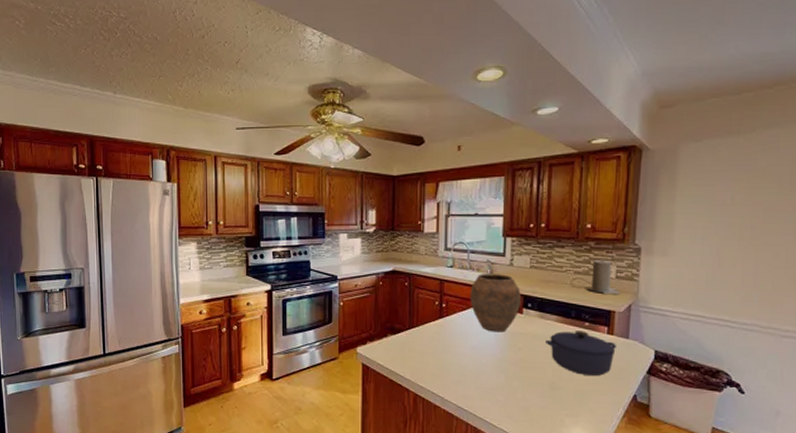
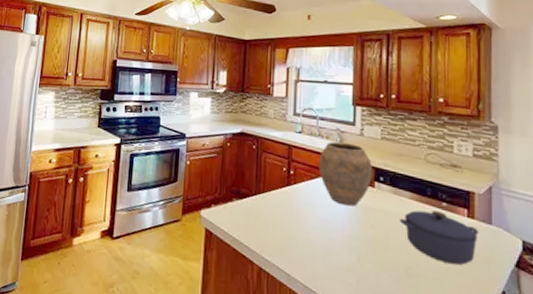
paper towel: present [587,259,621,295] -> none [442,135,480,175]

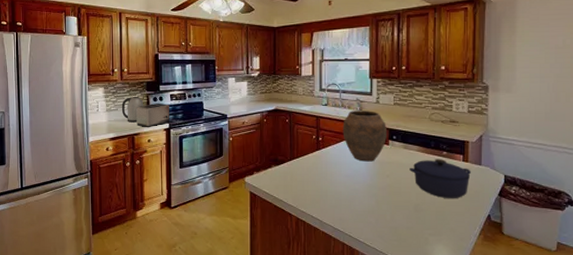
kettle: none [70,104,96,134] -> present [121,96,144,123]
toaster: none [85,113,123,142] -> present [136,103,170,128]

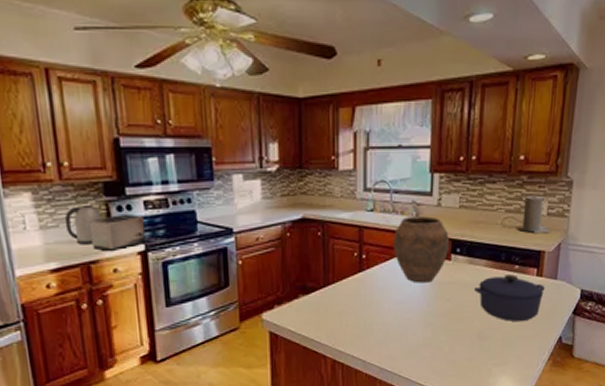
paper towel: none [443,96,473,127] -> present [518,195,552,234]

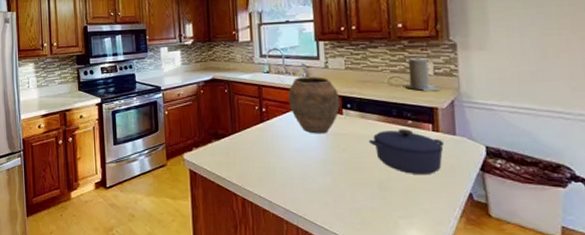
kettle: present [64,204,102,245] -> none [52,70,75,98]
toaster: present [90,213,146,252] -> none [67,76,102,104]

